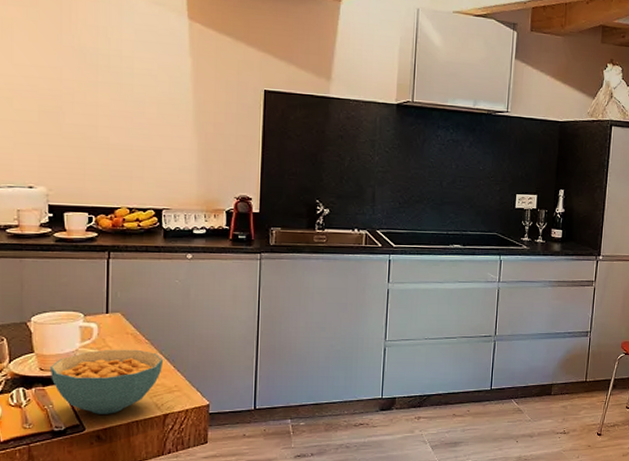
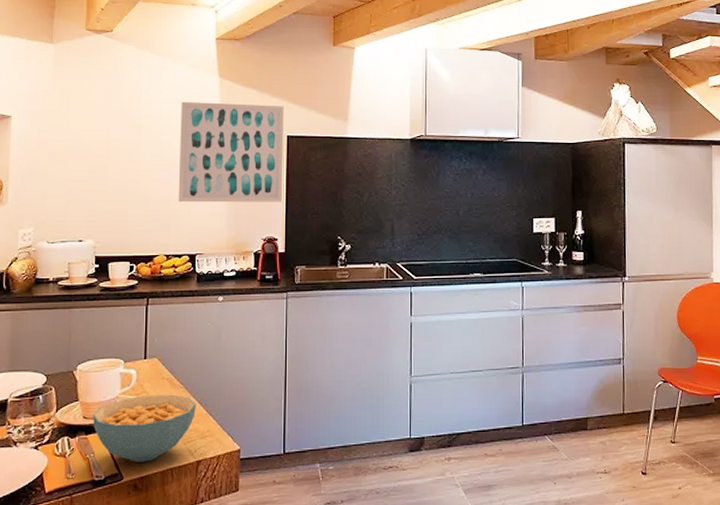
wall art: none [142,42,261,160] -> present [178,101,284,203]

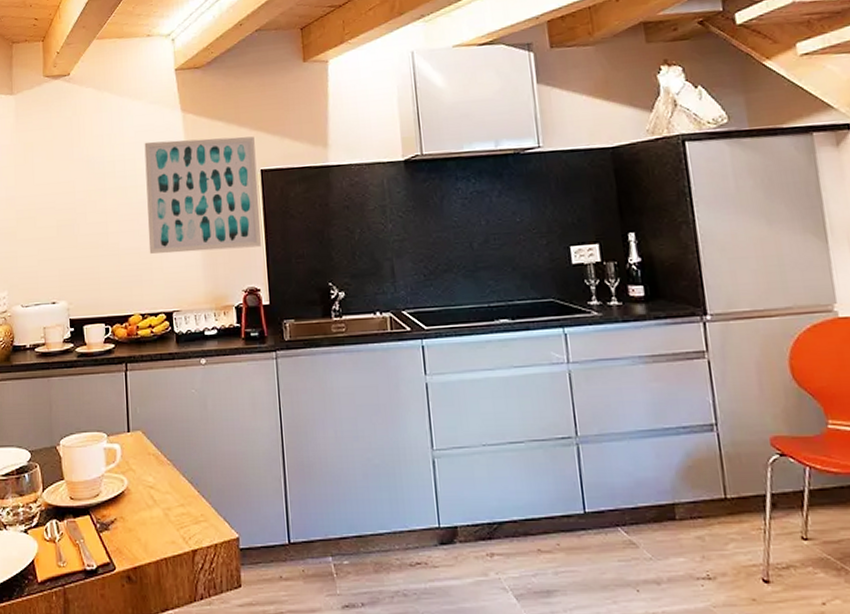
cereal bowl: present [92,394,197,462] -> none [78,472,188,550]

